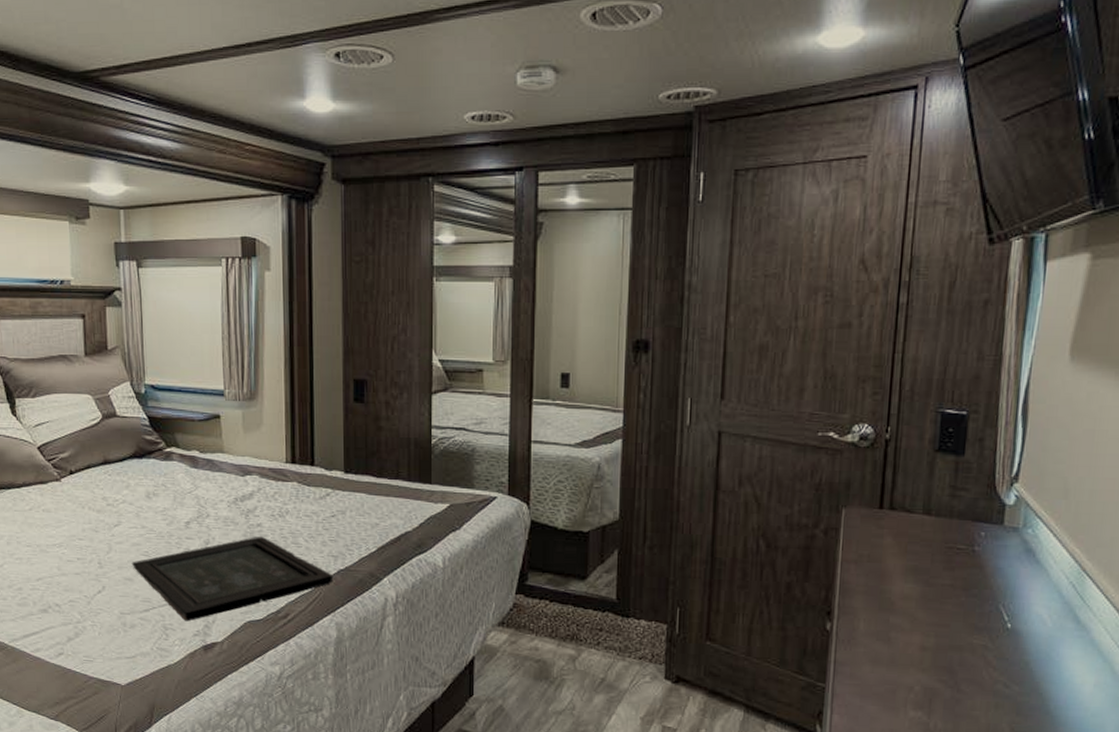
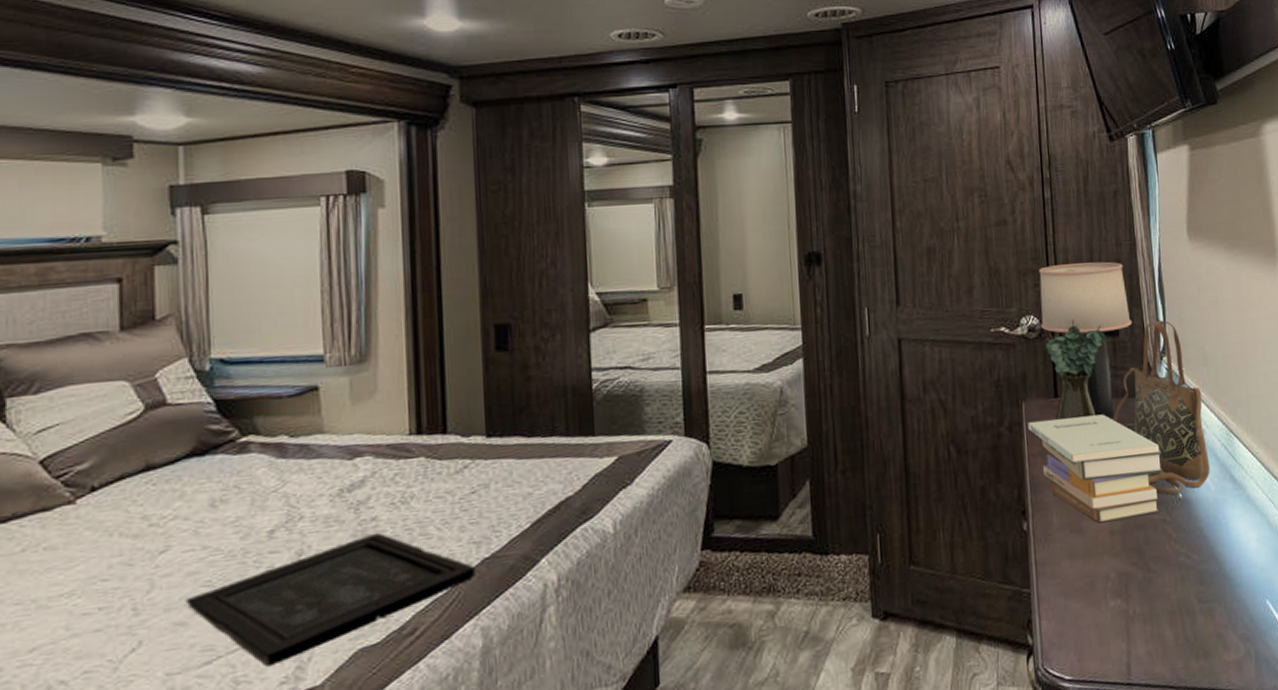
books: none [845,528,995,639] -> present [1028,414,1163,524]
table lamp: none [875,375,983,540] -> present [1039,261,1133,420]
vase: none [877,433,949,533] -> present [1045,320,1106,421]
handbag: none [943,444,1055,623] -> present [1113,320,1210,495]

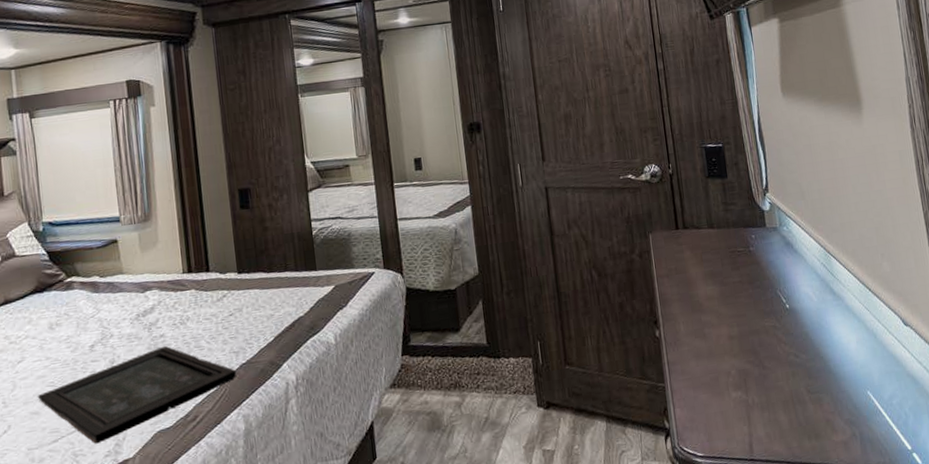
books: present [1028,414,1163,524] -> none [655,242,771,330]
table lamp: present [1039,261,1133,420] -> none [657,118,738,247]
vase: present [1045,320,1106,421] -> none [666,166,717,248]
handbag: present [1113,320,1210,495] -> none [726,163,812,306]

